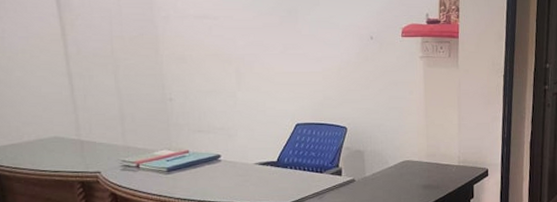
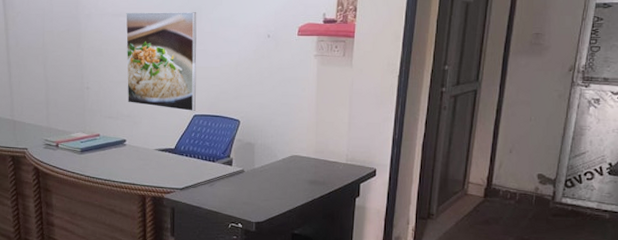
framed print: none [211,13,298,121] -> present [126,12,197,112]

